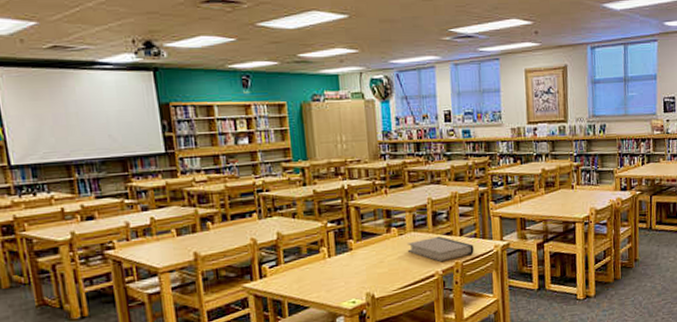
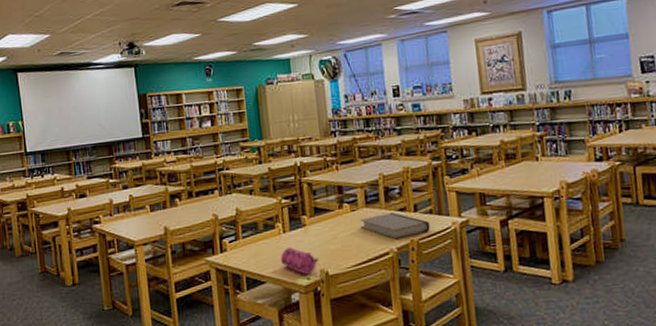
pencil case: none [325,271,366,299] -> present [281,247,319,275]

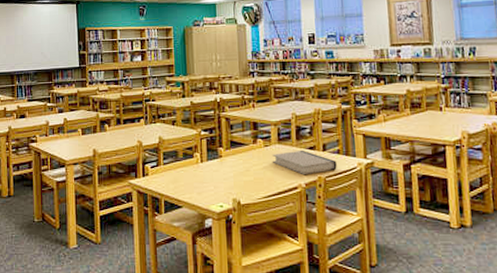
pencil case: present [281,247,319,275] -> none [197,176,233,203]

